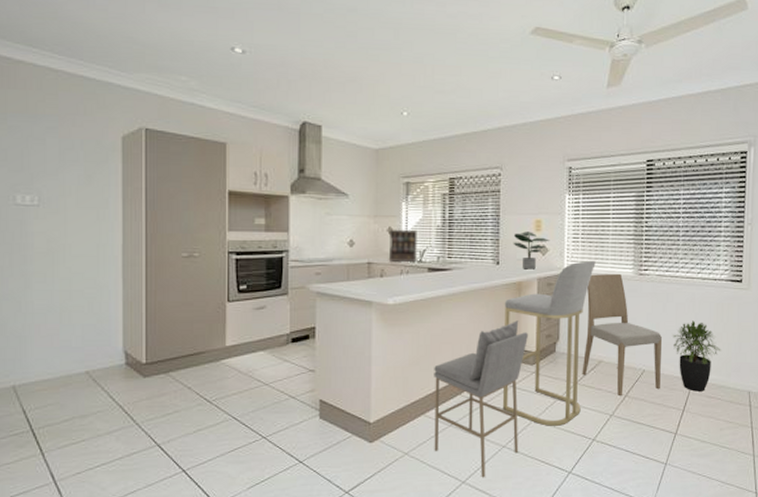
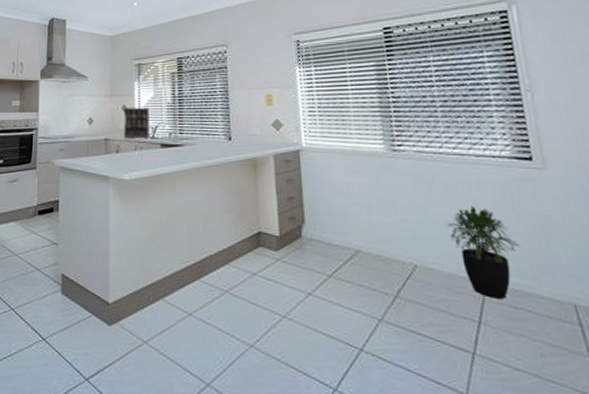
bar stool: present [434,321,528,478] -> none [170,200,269,383]
bar stool: present [503,260,596,426] -> none [240,135,340,327]
potted plant: present [513,231,550,270] -> none [244,106,284,145]
dining chair: present [582,273,662,397] -> none [331,149,442,297]

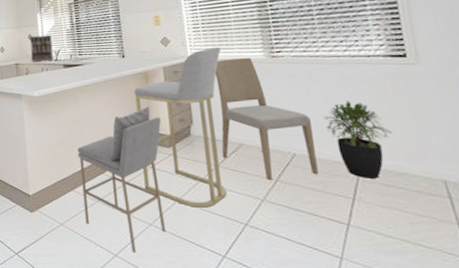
bar stool: none [170,200,269,383] -> present [77,106,165,253]
bar stool: none [240,135,340,327] -> present [134,46,227,208]
dining chair: none [331,149,442,297] -> present [215,57,319,181]

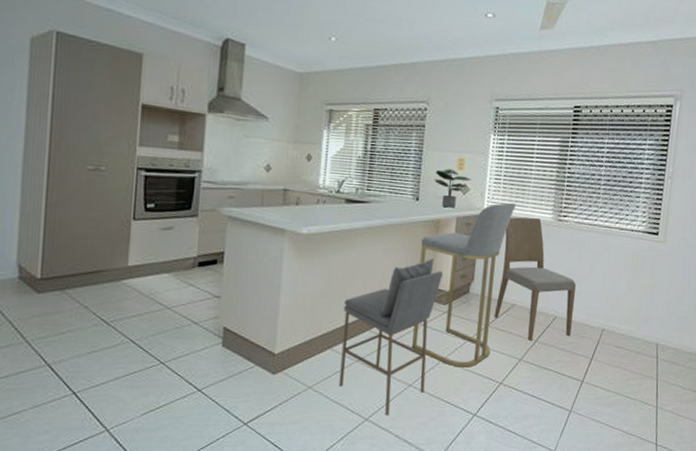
spice rack: present [30,34,54,63] -> none [305,156,338,193]
potted plant: none [135,26,171,60] -> present [434,169,472,208]
potted plant: present [324,101,393,179] -> none [586,270,633,341]

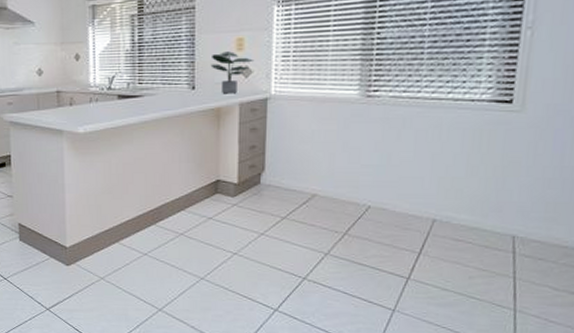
bar stool: present [339,258,443,416] -> none [127,150,228,308]
bar stool: present [412,202,516,368] -> none [201,81,310,262]
dining chair: present [494,217,576,342] -> none [291,95,394,234]

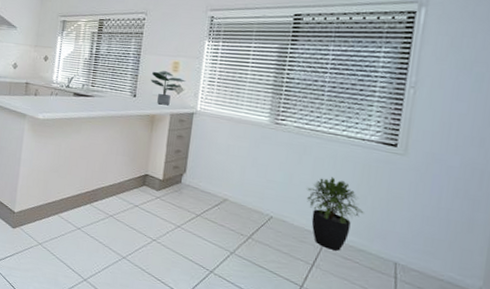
potted plant: none [409,150,476,233] -> present [307,177,364,251]

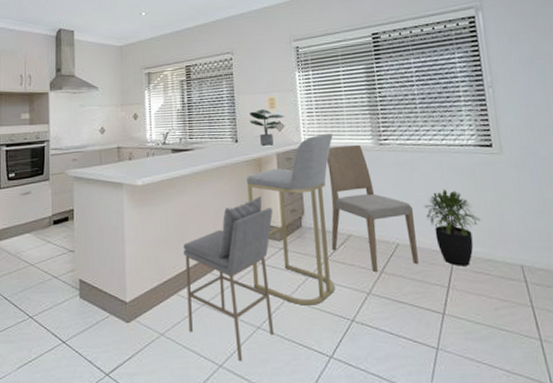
bar stool: none [63,148,156,281] -> present [183,196,273,362]
bar stool: none [127,103,230,251] -> present [247,133,335,306]
dining chair: none [205,117,295,239] -> present [327,144,419,273]

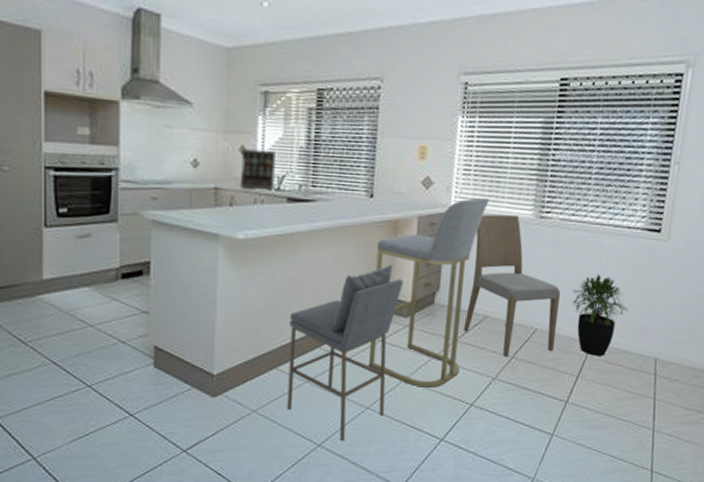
spice rack: none [135,114,162,146] -> present [239,148,277,191]
potted plant: present [249,109,285,146] -> none [391,159,436,206]

